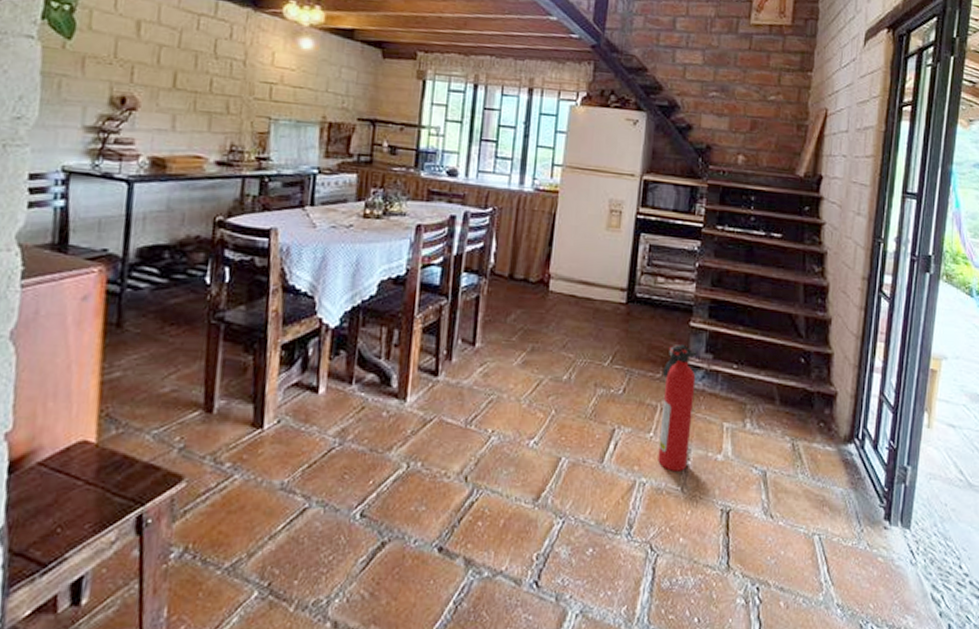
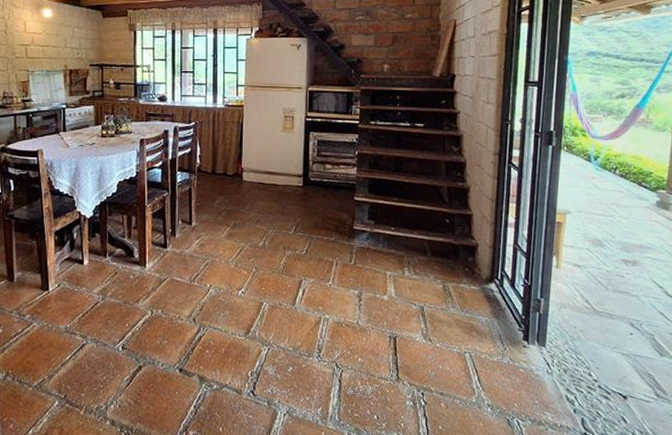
fire extinguisher: present [658,343,697,471] -> none [335,214,362,309]

